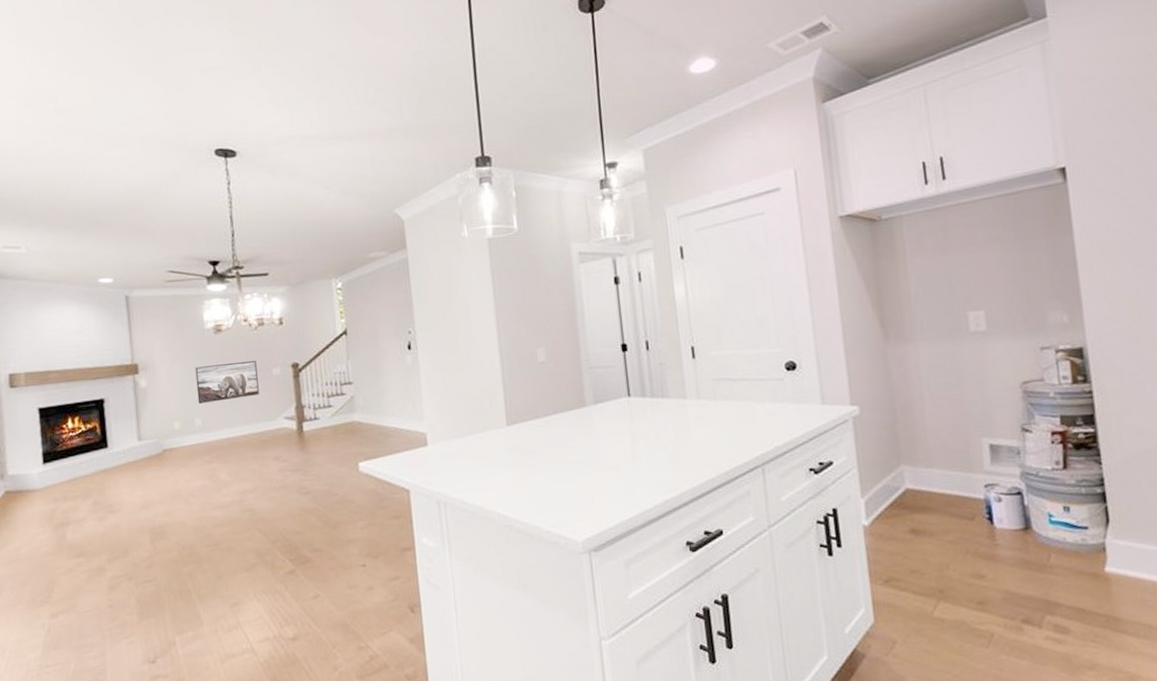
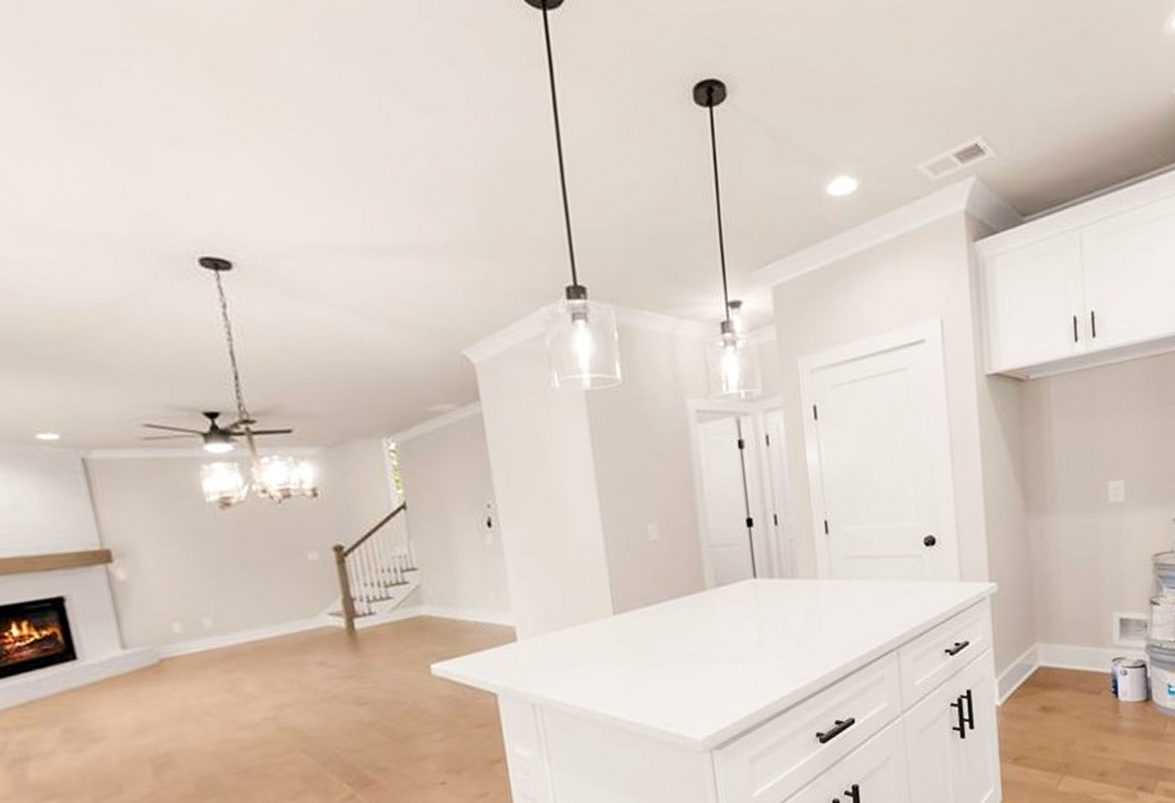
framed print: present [195,360,259,405] -> none [196,542,291,600]

